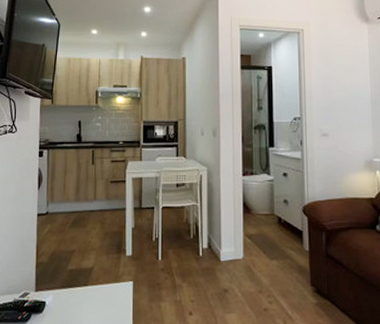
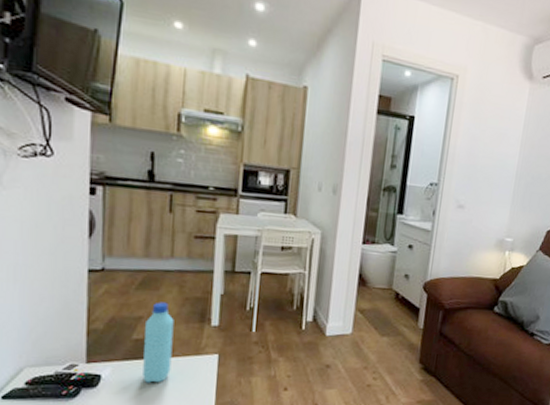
water bottle: none [76,237,98,309] -> present [142,302,174,383]

